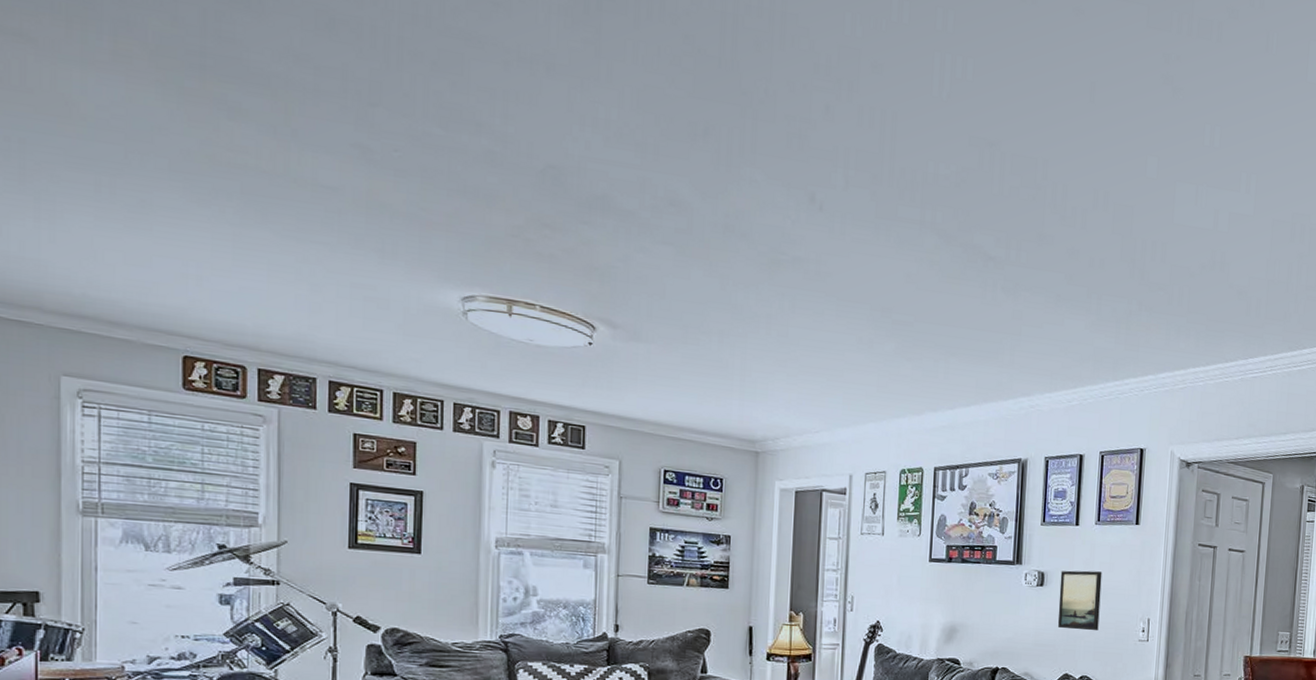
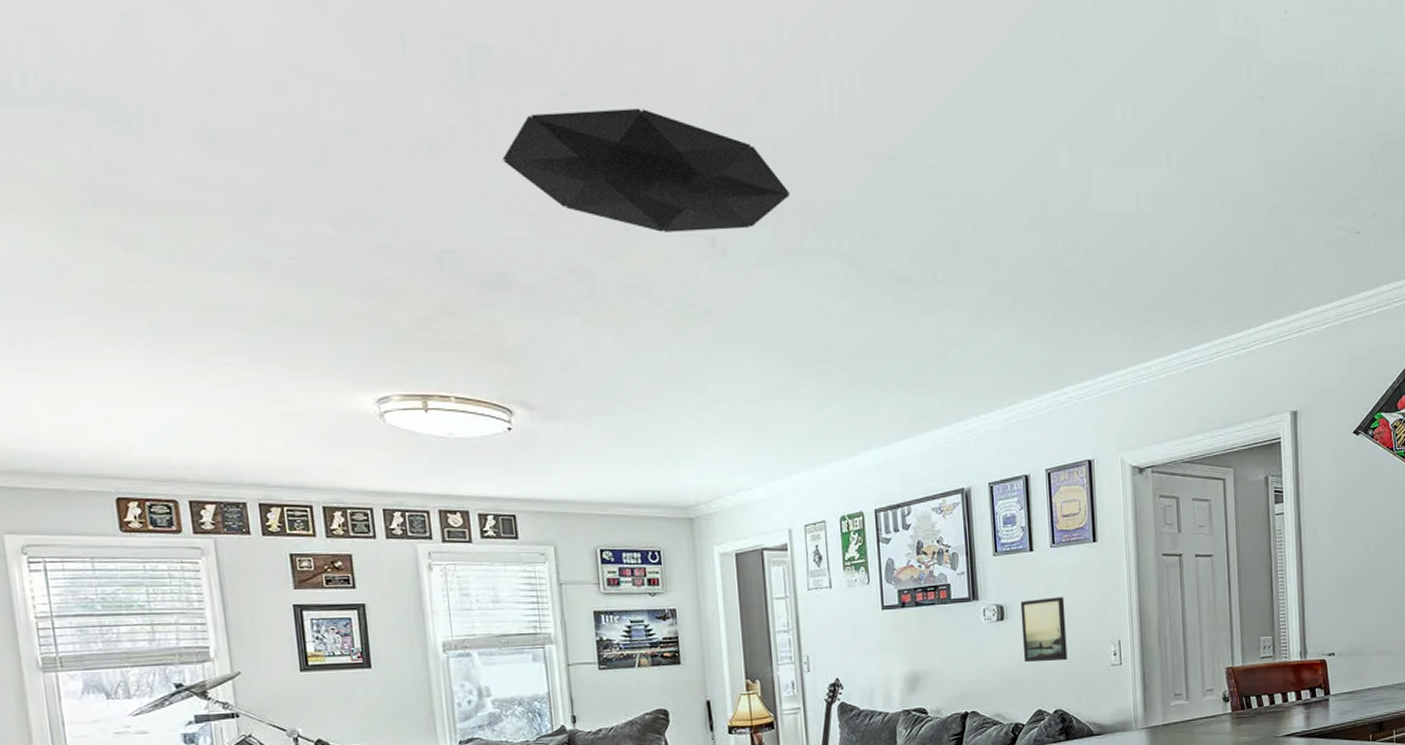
ceiling light: none [618,50,892,189] -> present [503,108,791,232]

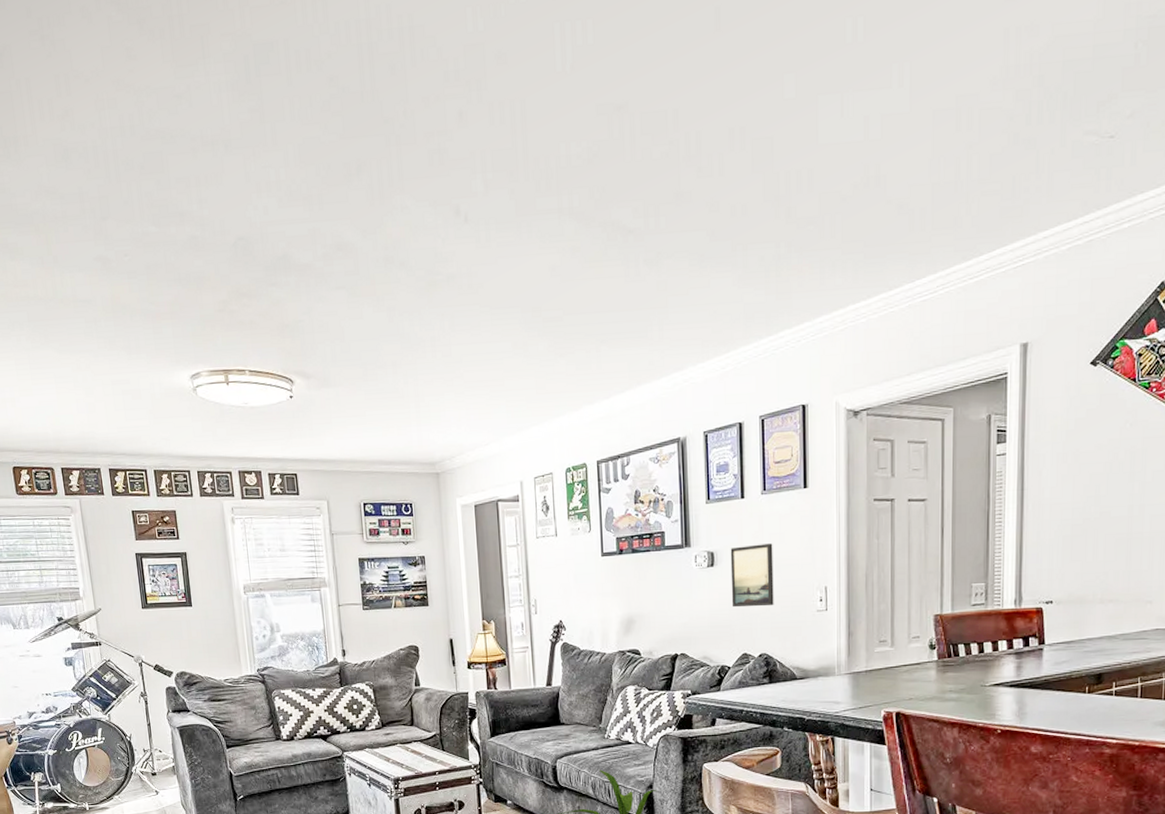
ceiling light: present [503,108,791,232] -> none [282,85,526,205]

